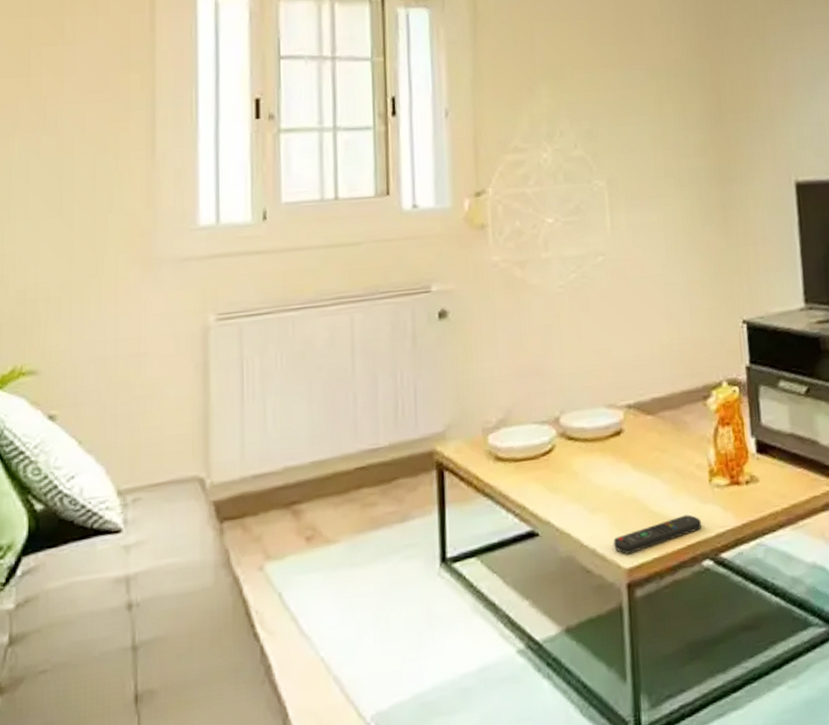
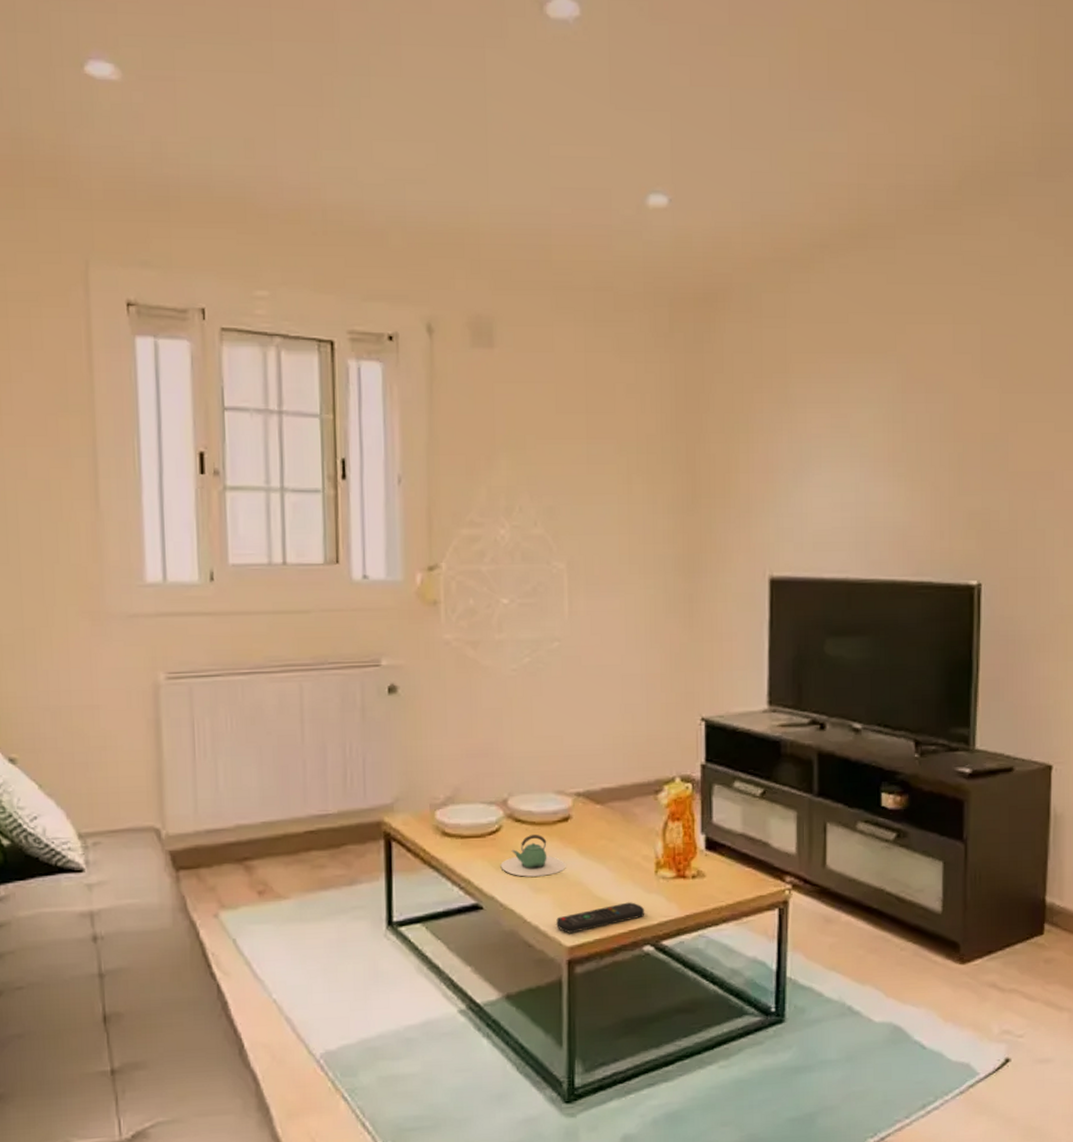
teapot: none [555,451,621,498] -> present [500,835,566,877]

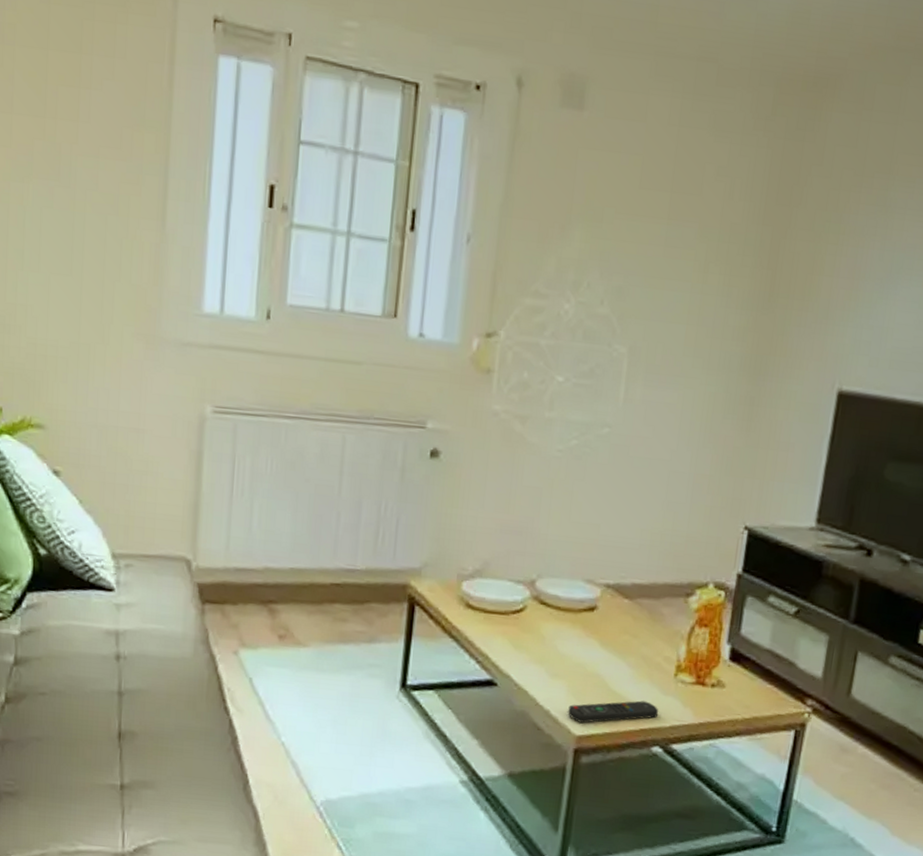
teapot: present [500,835,566,877] -> none [520,619,586,663]

